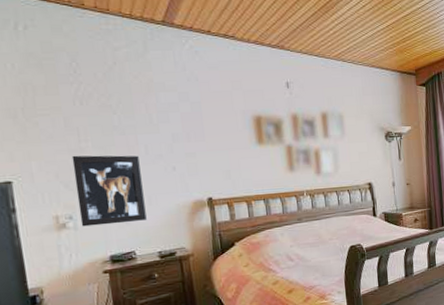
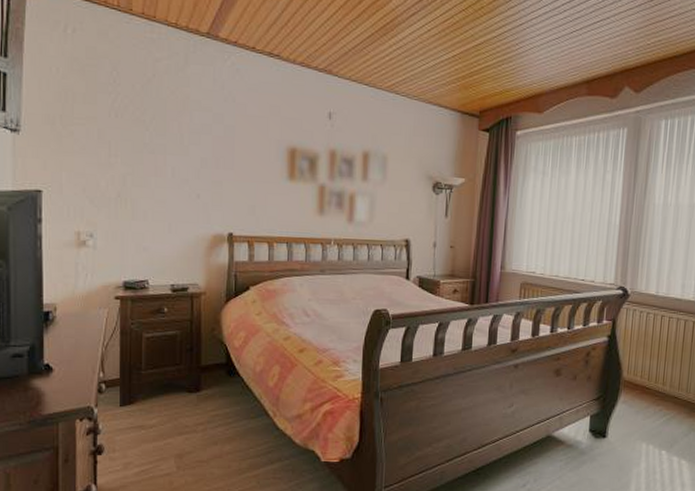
wall art: present [71,155,147,227] -> none [100,170,165,249]

